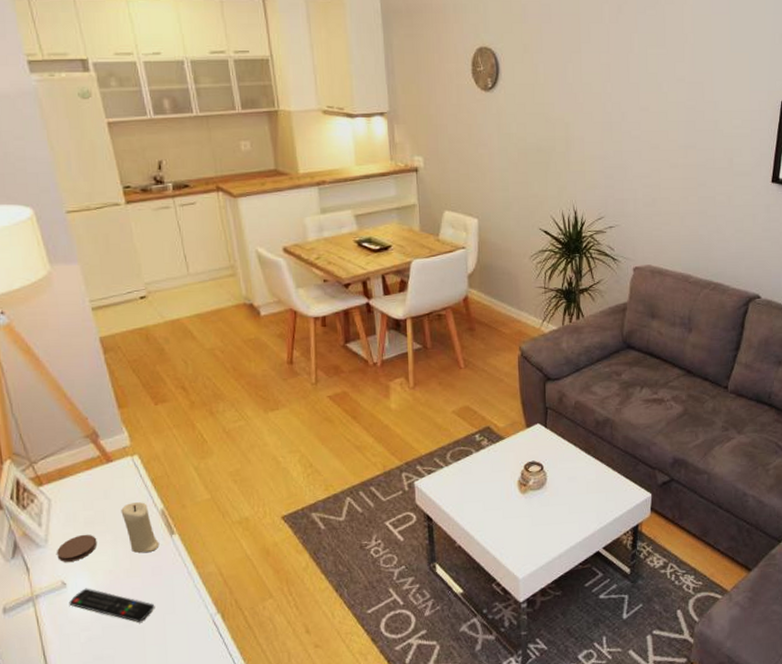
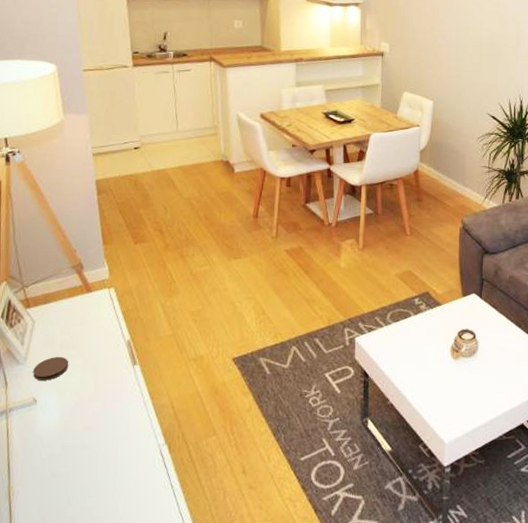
remote control: present [69,588,155,622] -> none [36,407,111,445]
candle: present [121,502,159,553] -> none [93,331,122,379]

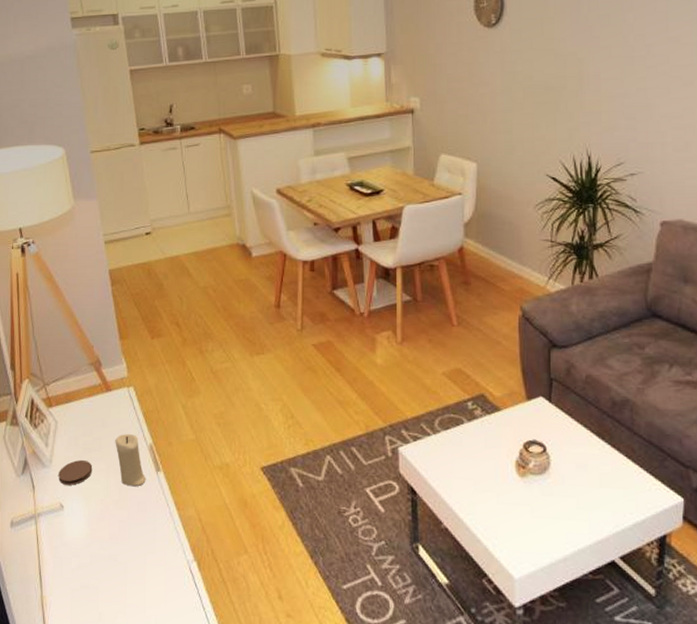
candle: none [93,331,122,379] -> present [115,434,146,486]

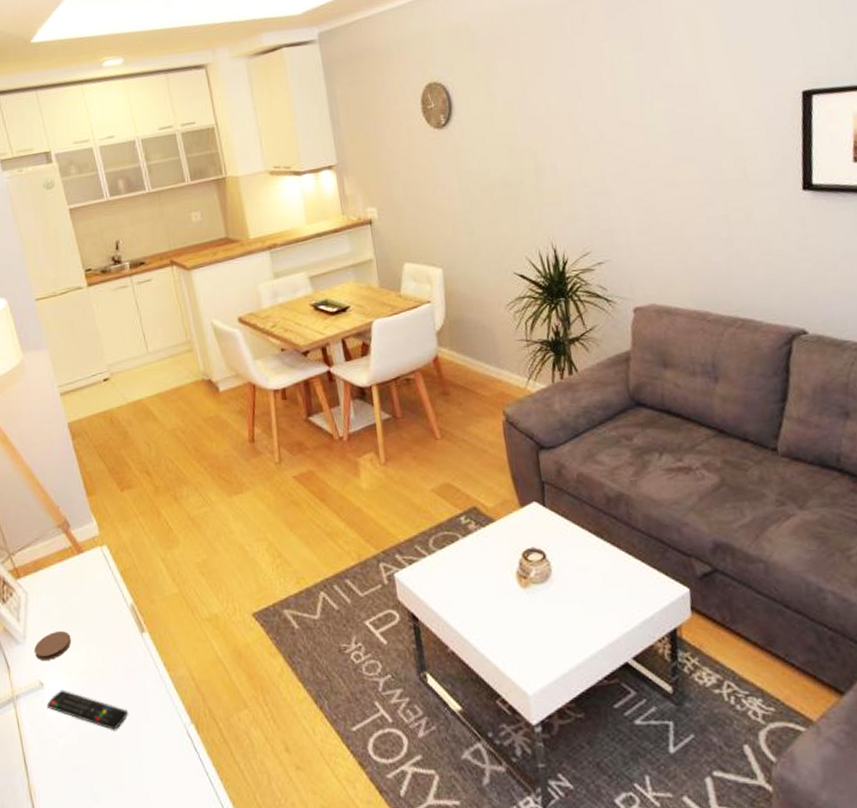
remote control: none [64,513,138,557] -> present [46,689,129,730]
candle: present [115,434,146,486] -> none [92,596,131,652]

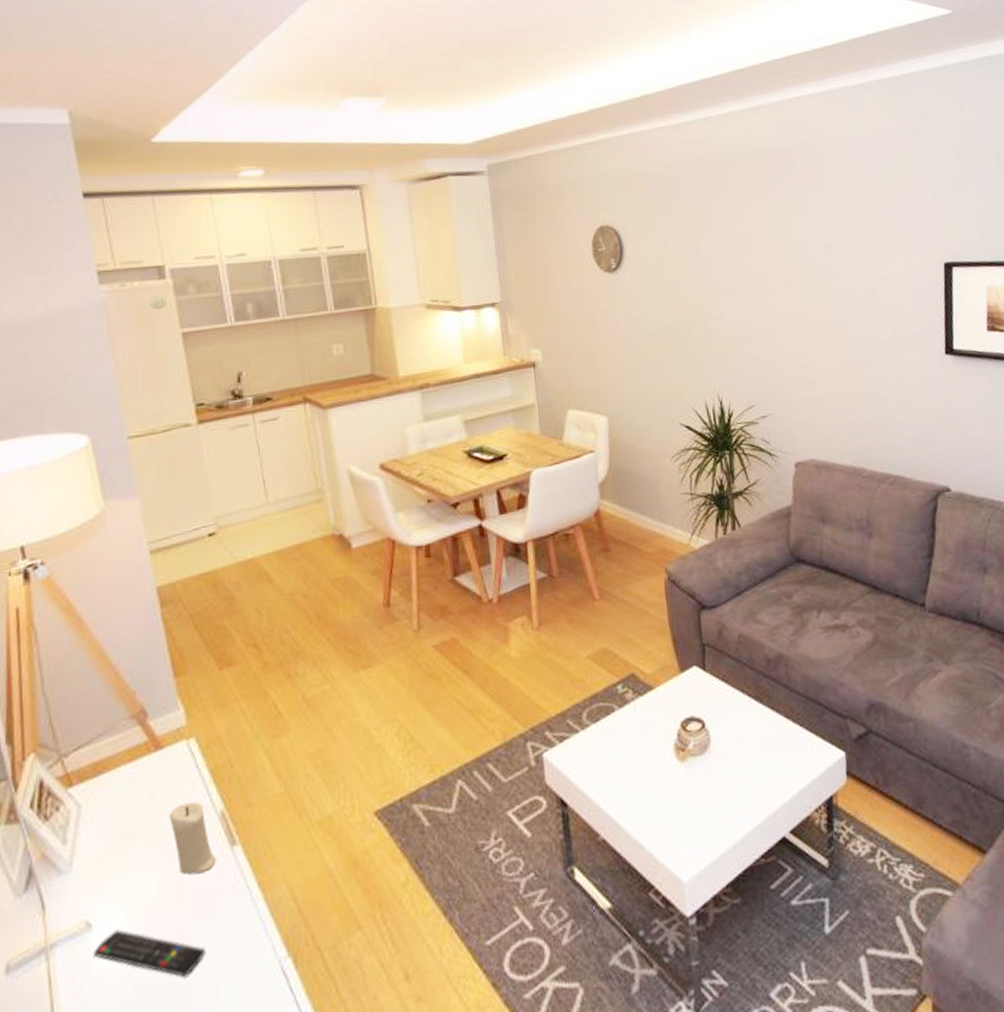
coaster: present [34,630,72,661] -> none [83,851,136,894]
candle: none [92,596,131,652] -> present [169,802,216,875]

